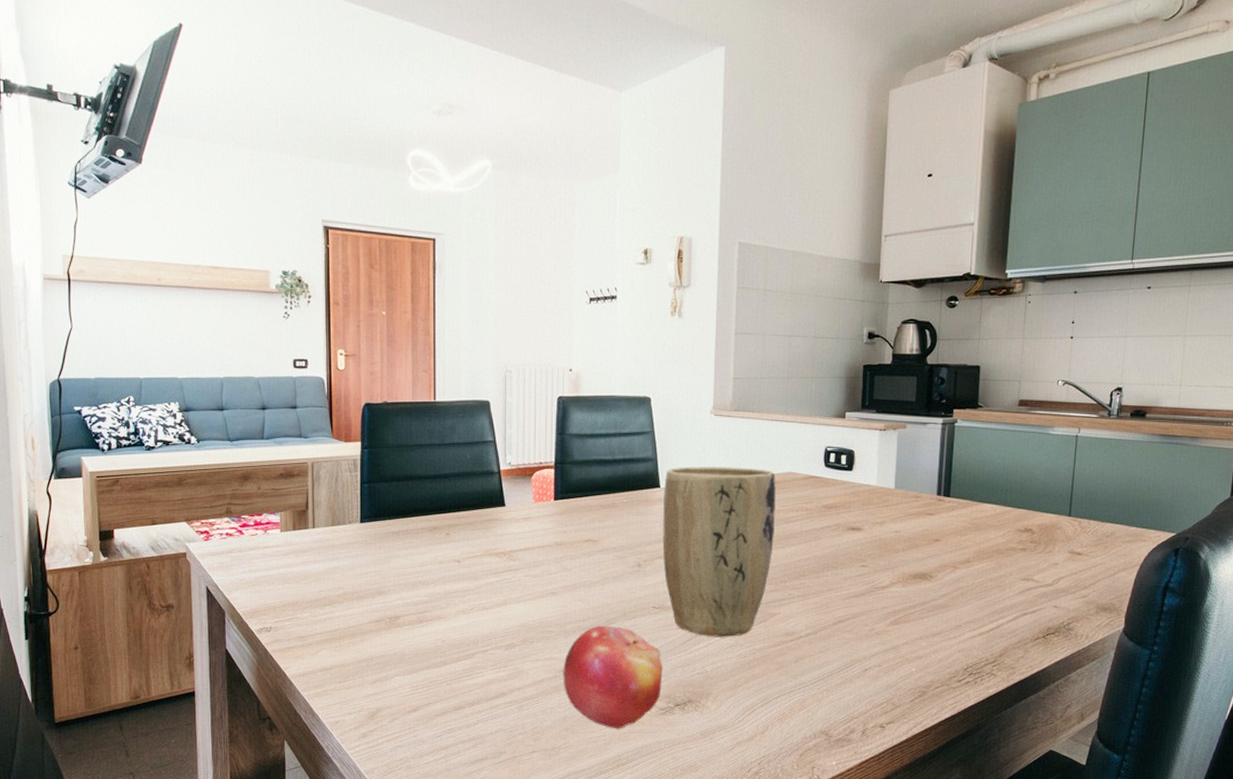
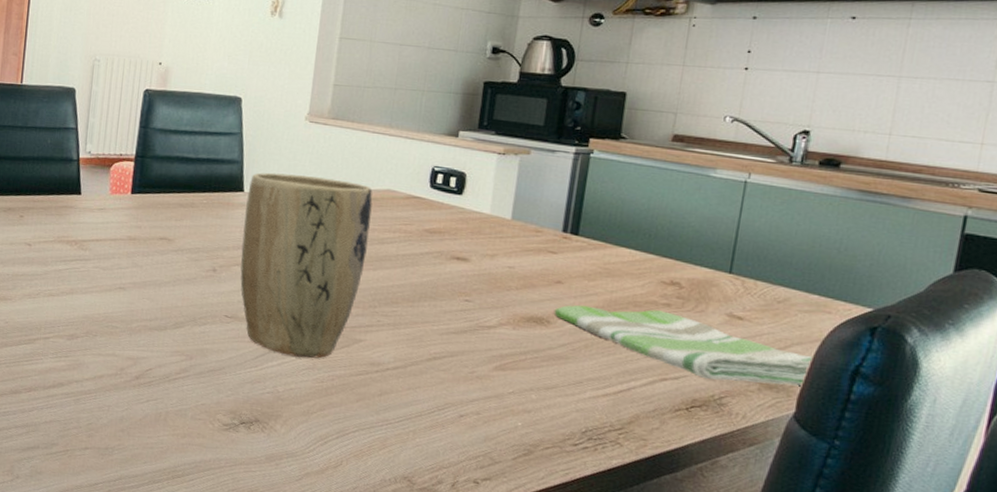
fruit: present [563,625,663,729] -> none [123,327,231,439]
dish towel: none [935,555,1135,609] -> present [554,304,813,387]

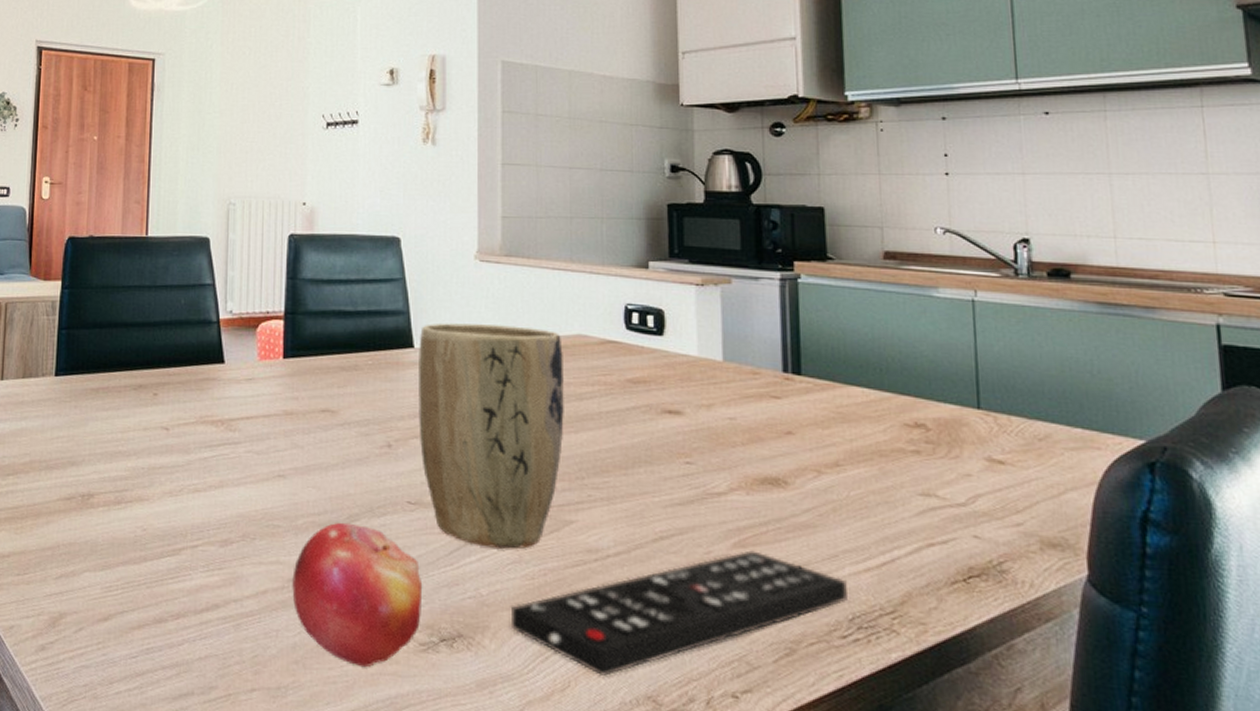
fruit: none [123,327,231,439] -> present [292,522,423,668]
remote control: none [300,373,586,460] -> present [512,550,847,676]
dish towel: present [554,304,813,387] -> none [790,459,1094,542]

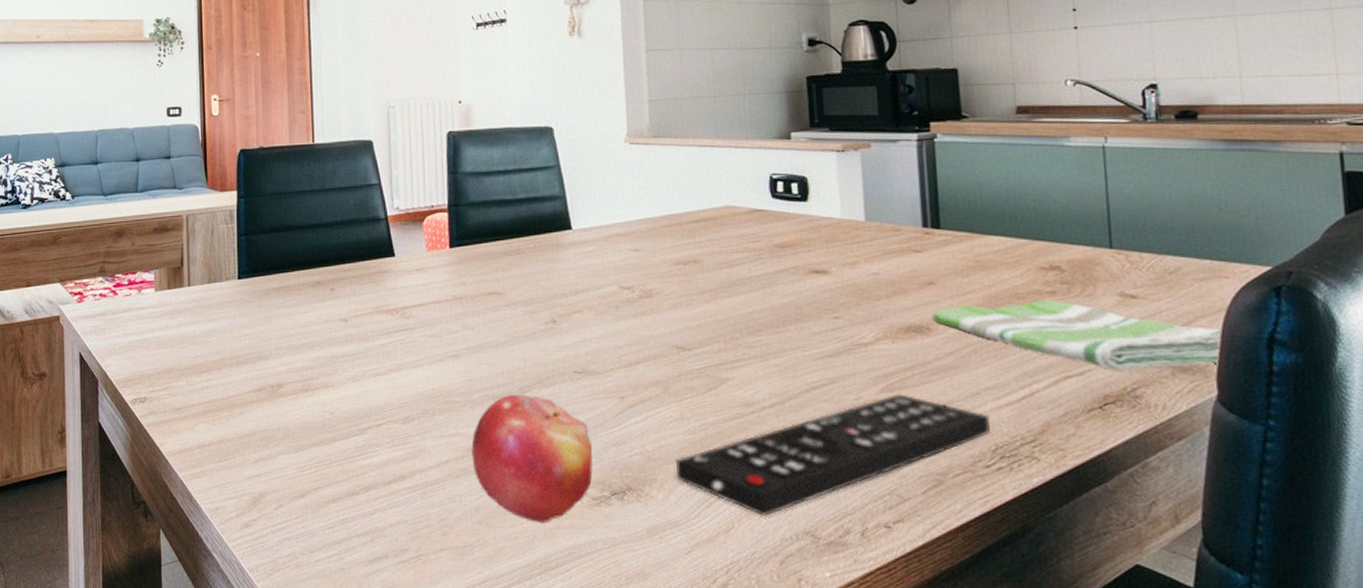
plant pot: present [417,323,564,549] -> none [576,202,717,408]
dish towel: none [790,459,1094,542] -> present [932,300,1222,369]

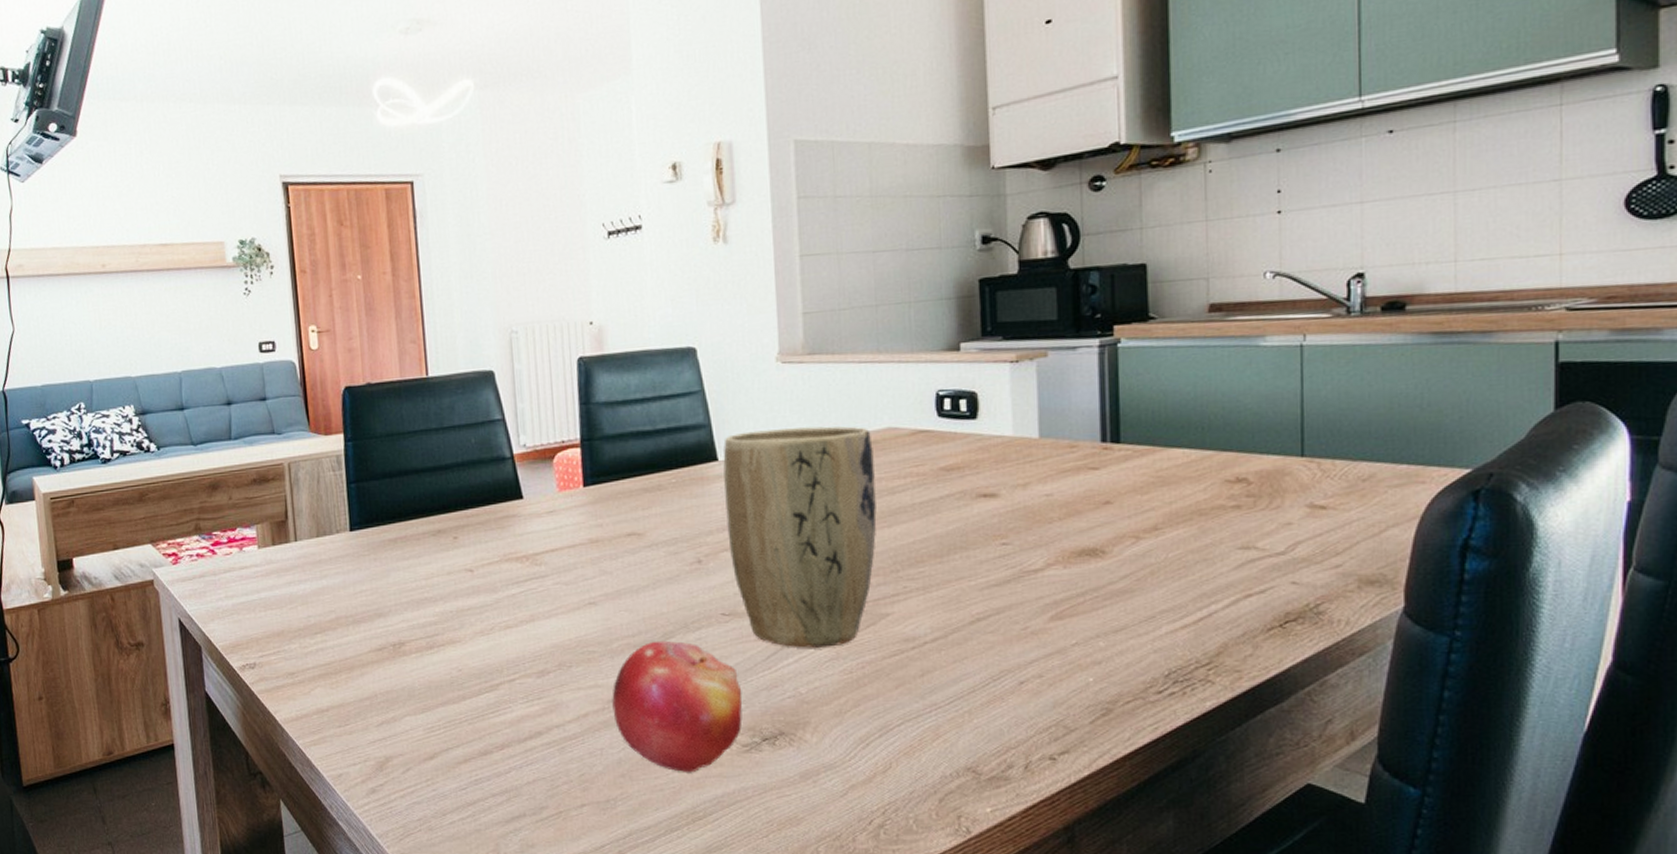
plant pot: none [576,202,717,408] -> present [723,426,877,648]
remote control: present [676,394,990,516] -> none [831,621,1164,754]
dish towel: present [932,300,1222,369] -> none [1107,515,1414,586]

